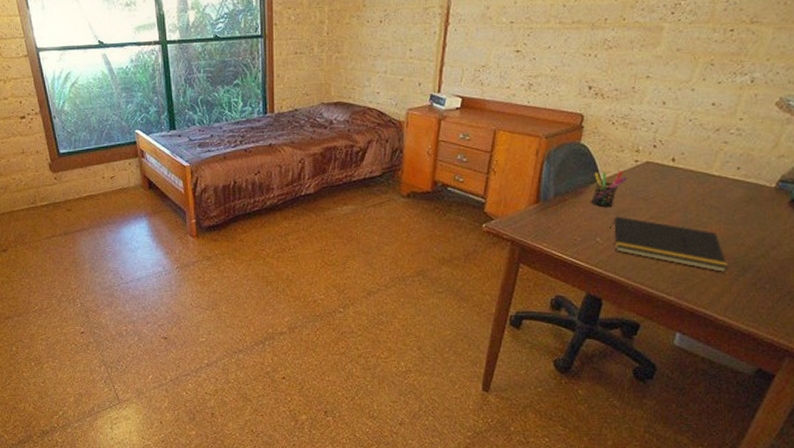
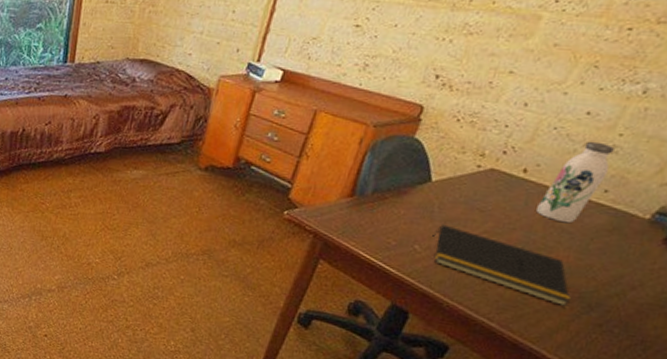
pen holder: present [591,171,626,208] -> none [415,173,463,214]
water bottle: none [688,127,738,200] -> present [536,141,615,224]

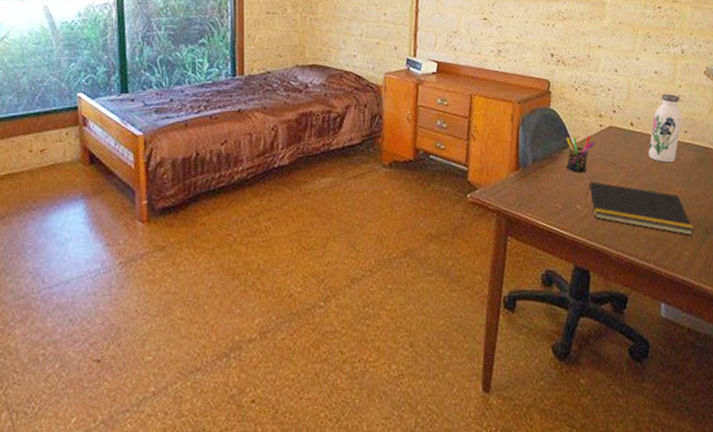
pen holder: none [415,173,463,214] -> present [566,135,595,173]

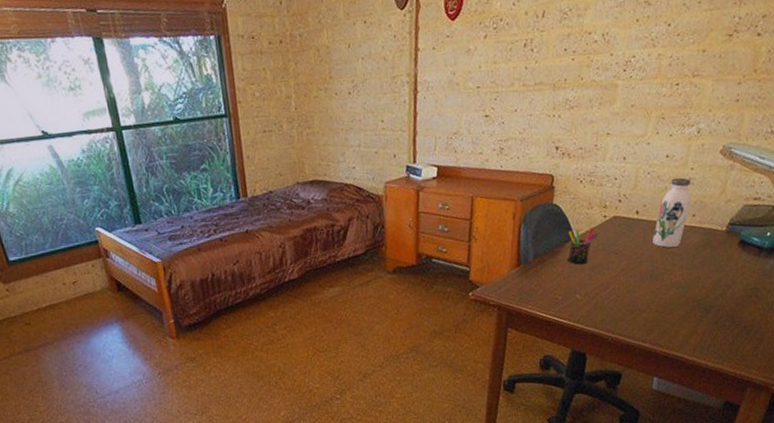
notepad: present [586,181,694,235] -> none [587,271,692,315]

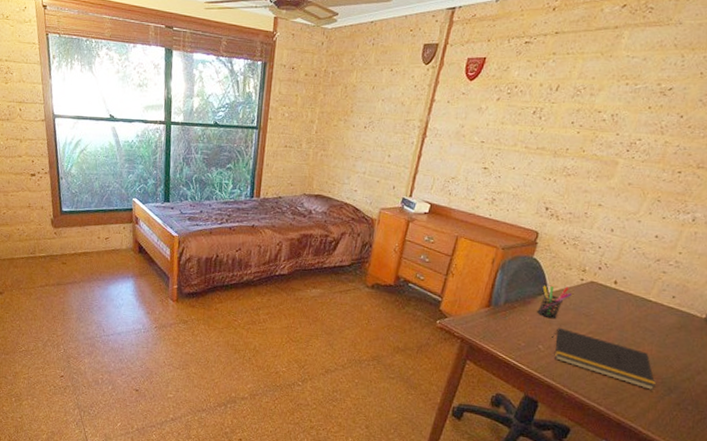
notepad: none [587,271,692,315] -> present [552,327,656,390]
water bottle: present [652,177,692,248] -> none [626,258,677,324]

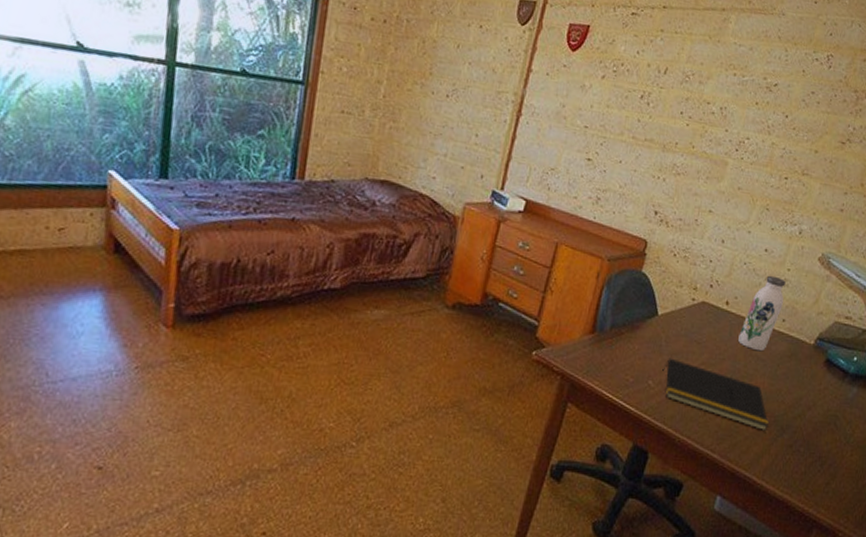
pen holder: present [537,286,572,319] -> none [647,306,683,348]
water bottle: none [626,258,677,324] -> present [738,275,786,352]

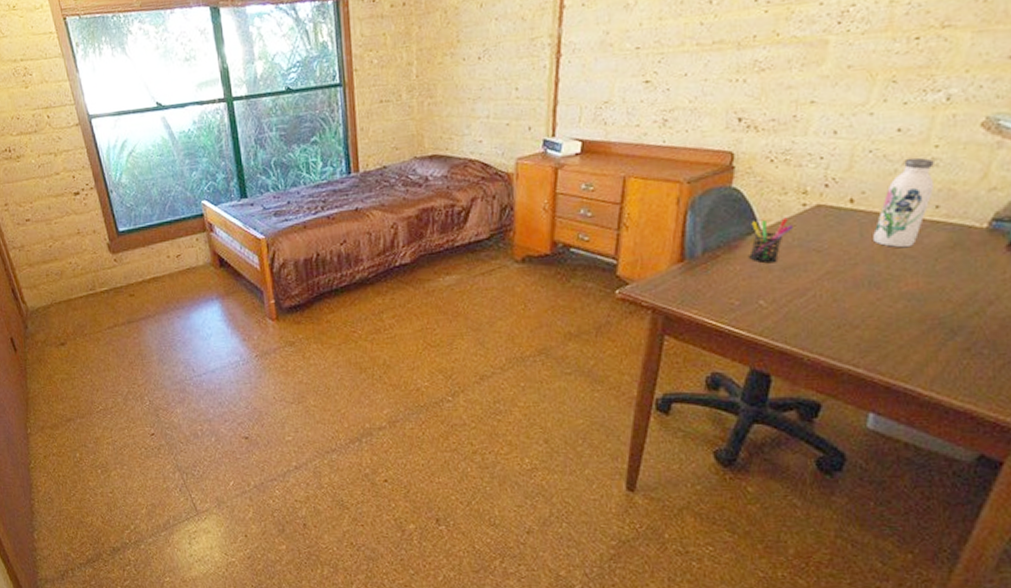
pen holder: none [647,306,683,348] -> present [749,217,793,264]
notepad: present [662,358,769,431] -> none [775,272,931,336]

